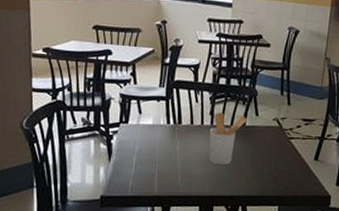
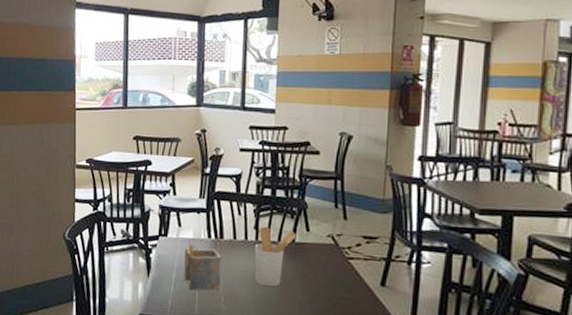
napkin holder: none [144,127,180,172] -> present [183,241,222,291]

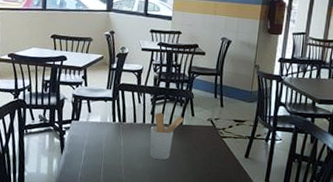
napkin holder: present [183,241,222,291] -> none [91,124,124,165]

